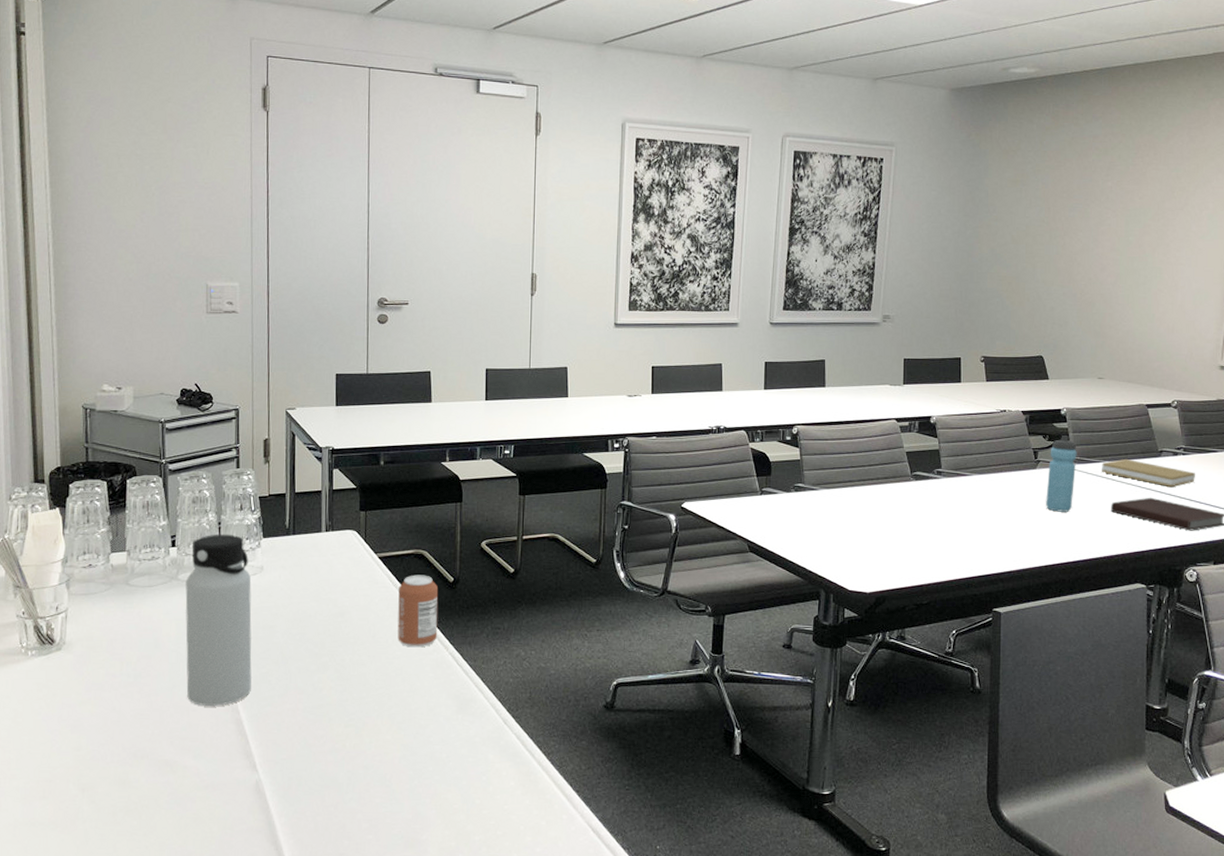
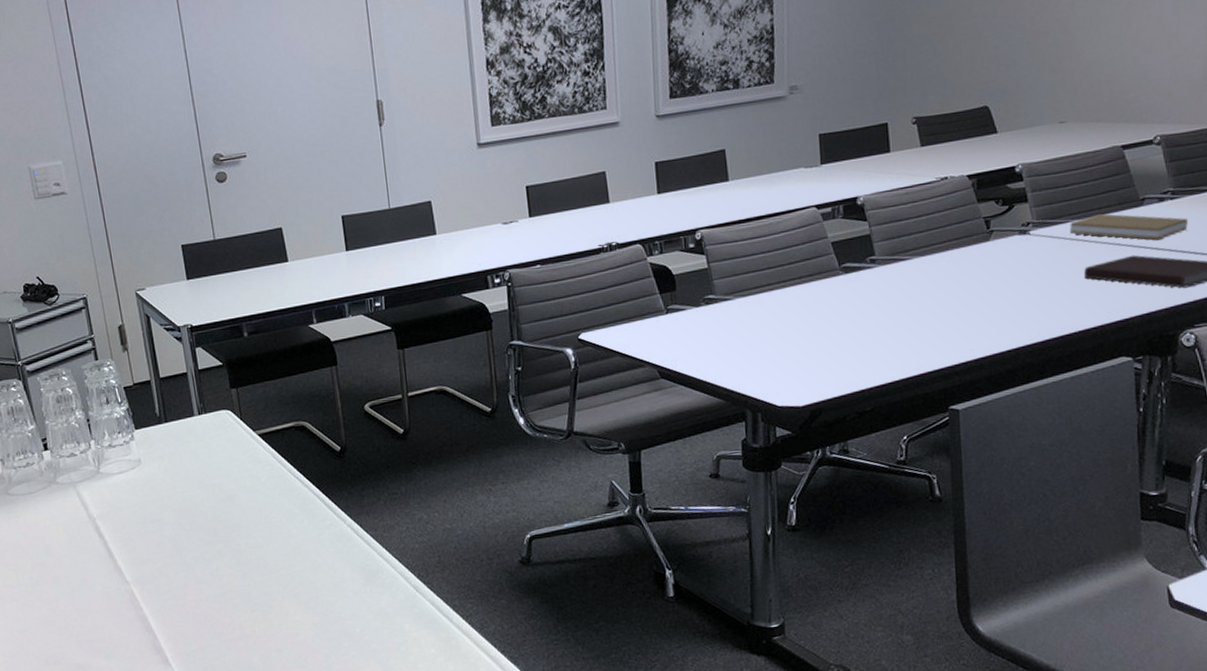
water bottle: present [185,534,252,706] -> none [64,430,150,607]
can: present [397,575,438,648] -> none [284,447,333,524]
water bottle: present [1046,436,1077,512] -> none [1003,196,1039,288]

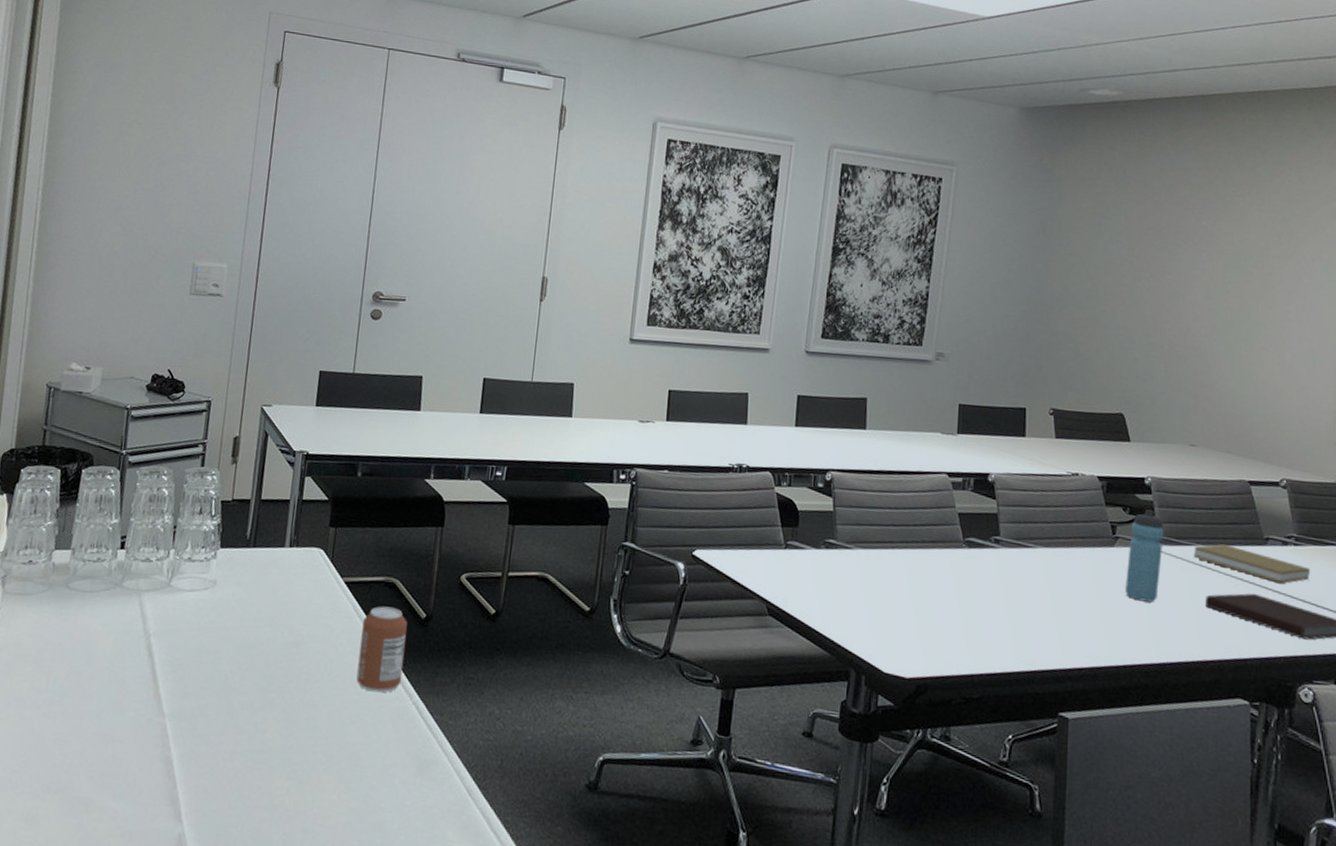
can: none [284,447,333,524] -> present [356,606,407,693]
water bottle: none [1003,196,1039,288] -> present [1125,509,1164,603]

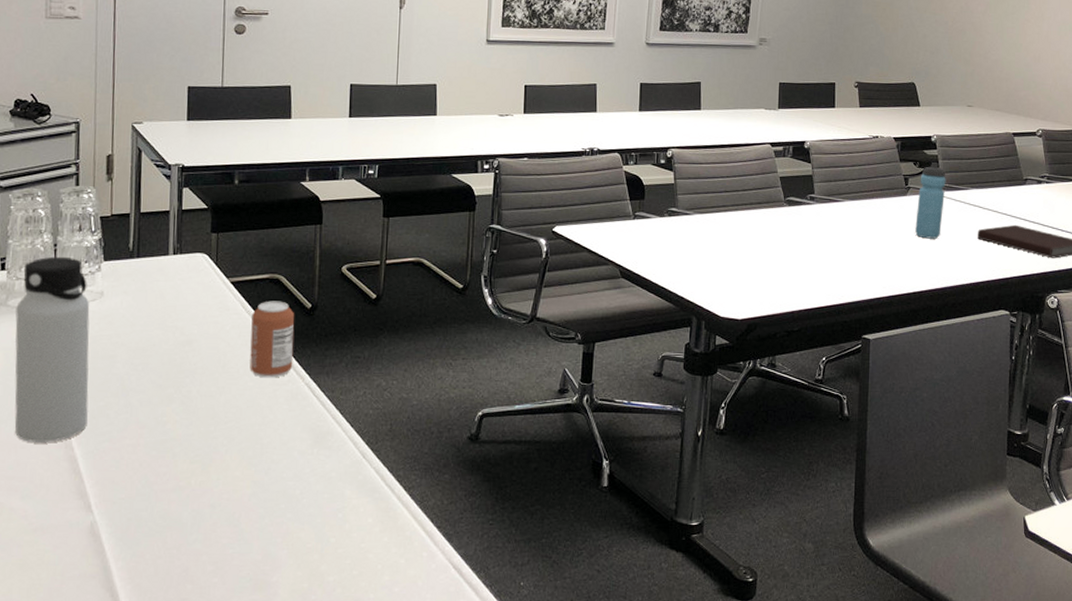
water bottle: none [115,538,202,739] -> present [14,256,90,442]
book: present [1194,543,1310,584] -> none [969,186,1058,215]

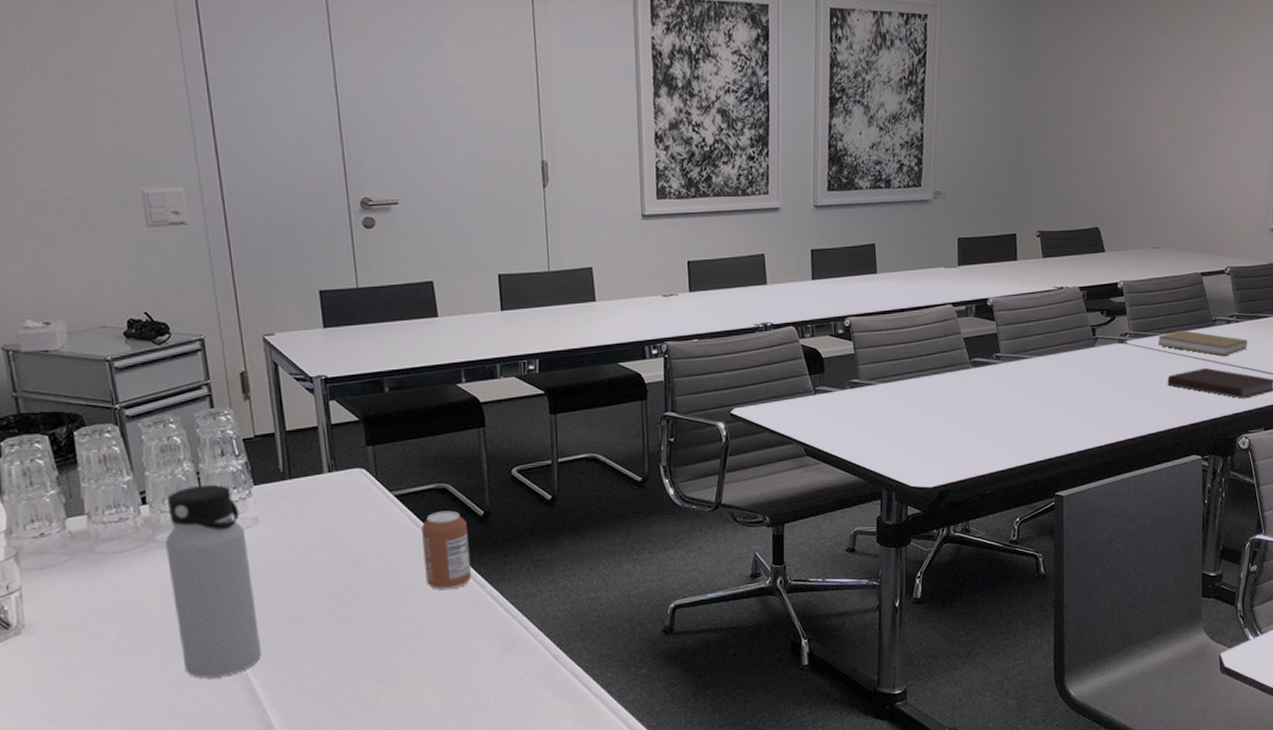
water bottle: present [915,162,946,239] -> none [1104,310,1134,390]
book: none [969,186,1058,215] -> present [1158,330,1247,357]

